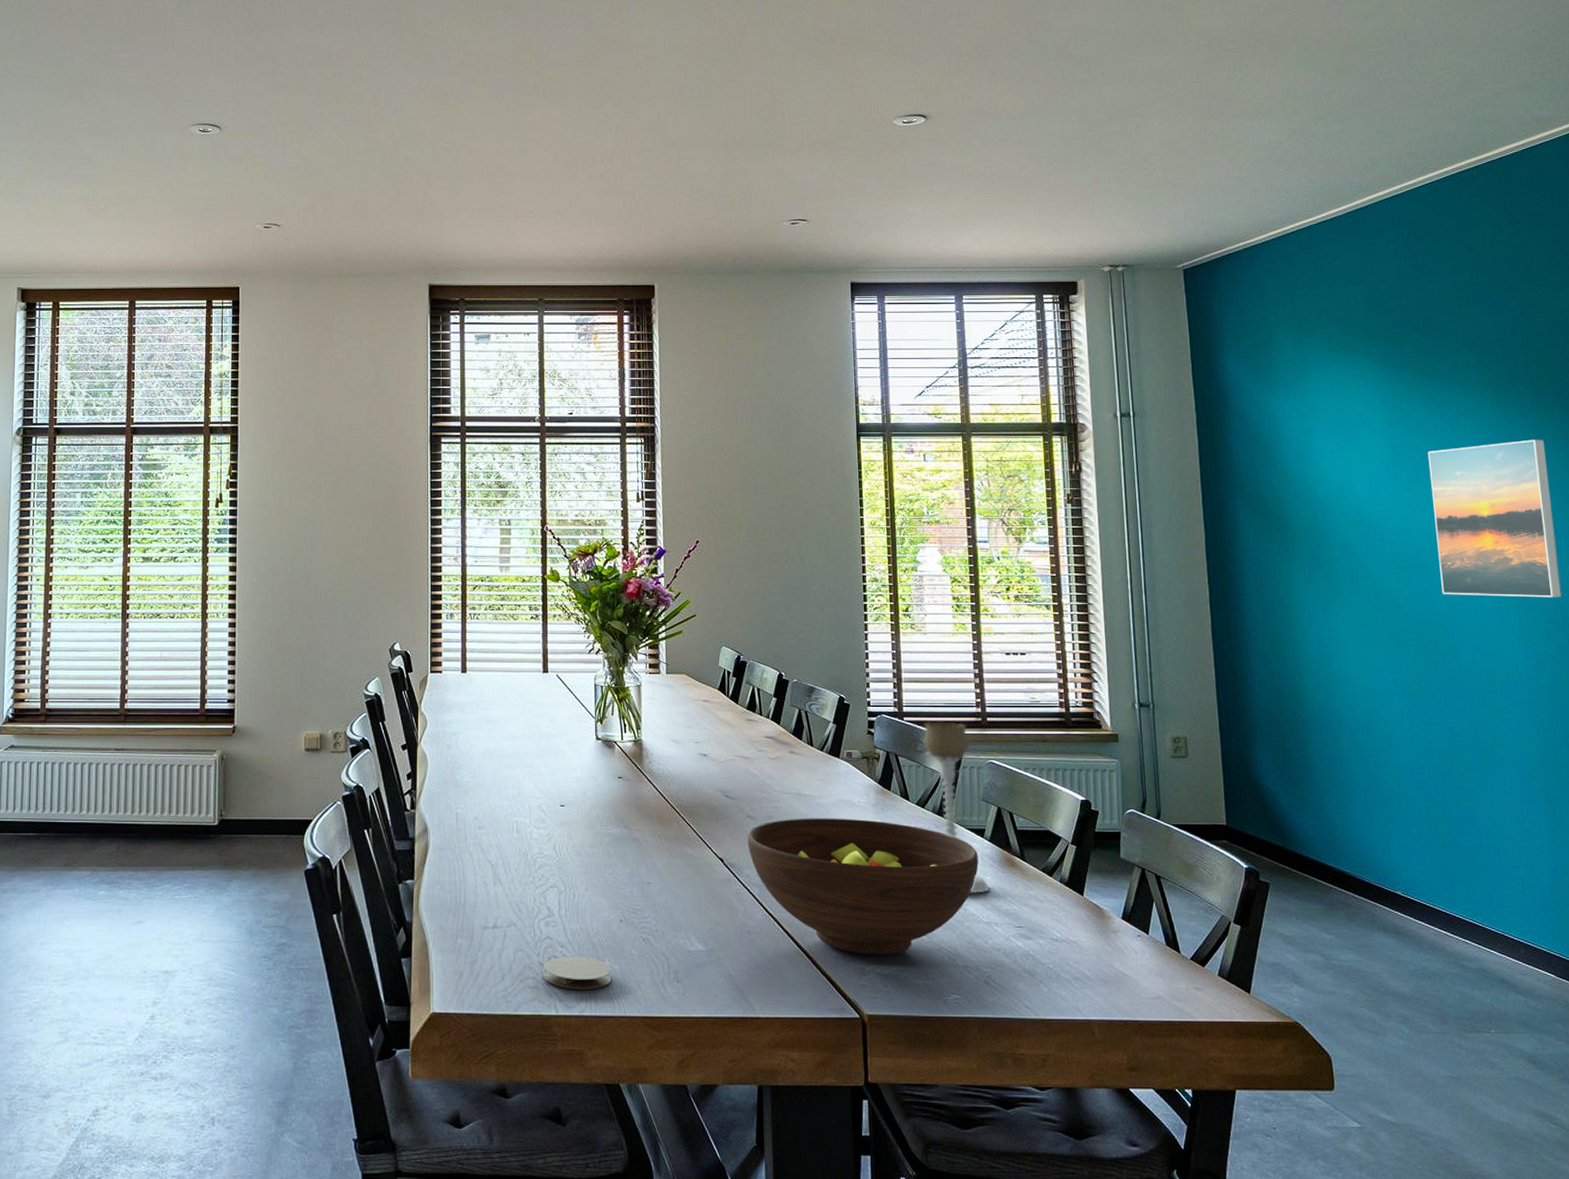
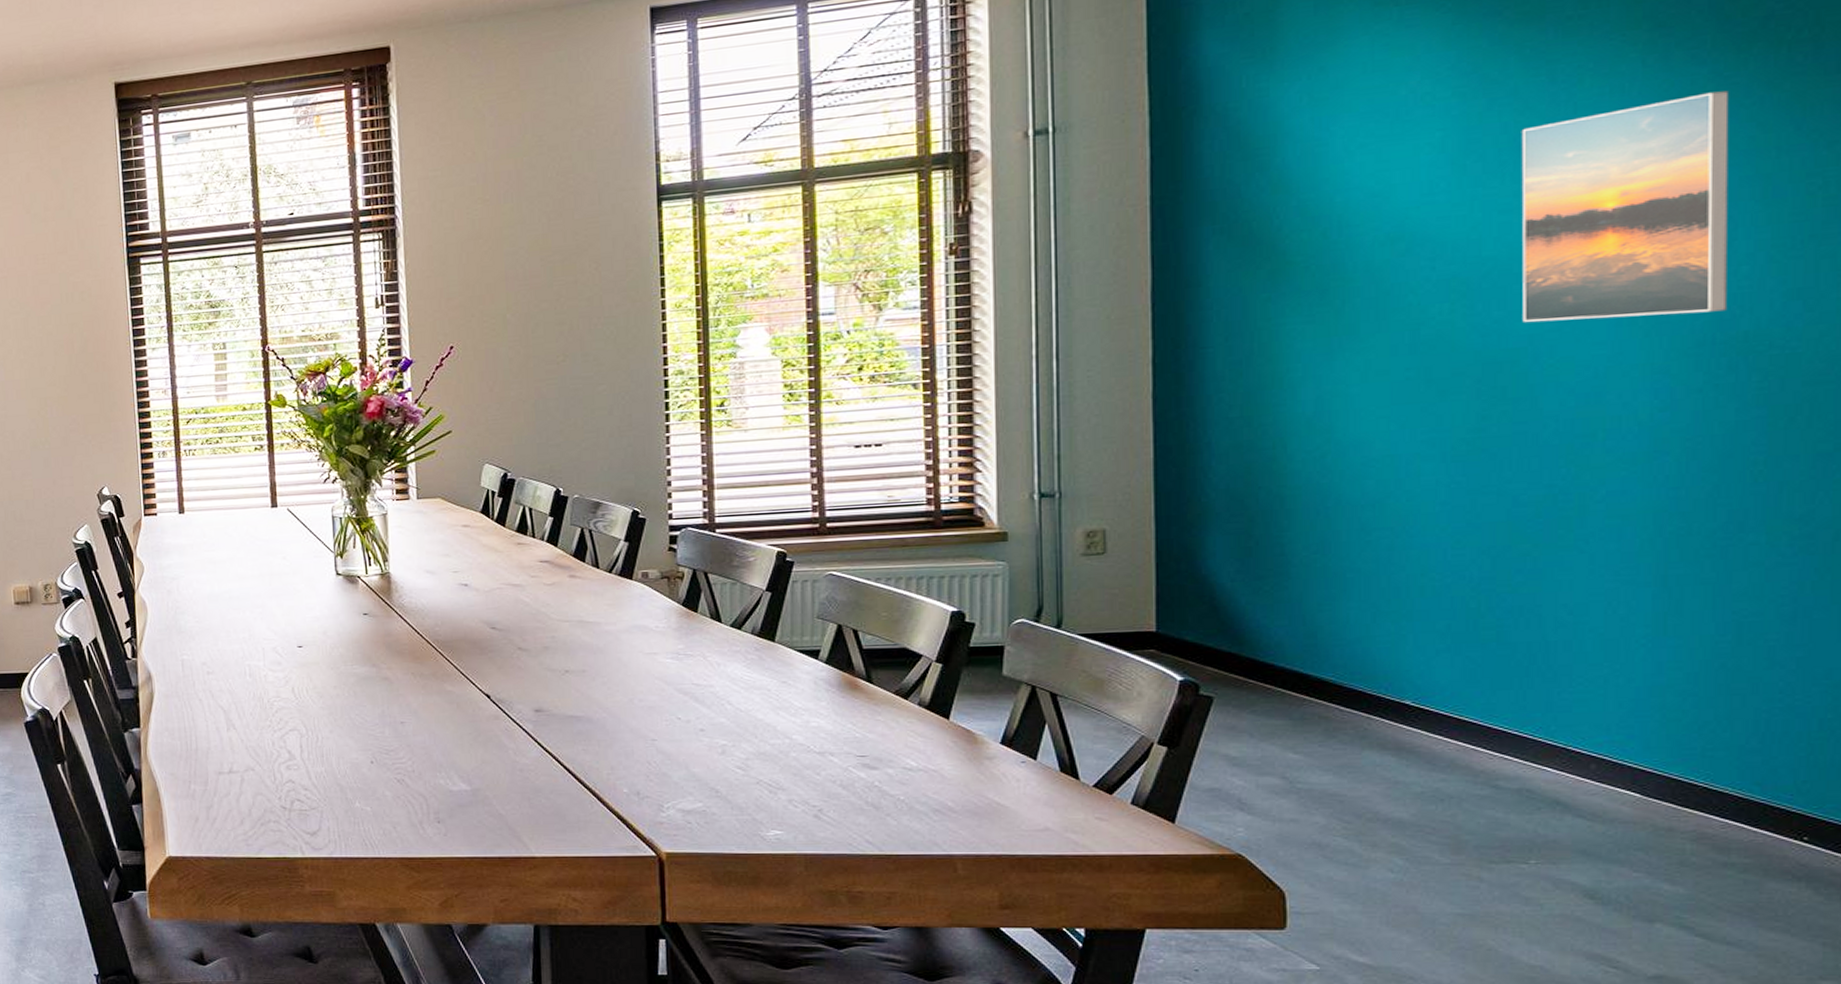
coaster: present [544,956,612,989] -> none [286,799,363,832]
fruit bowl: present [747,818,979,955] -> none [518,645,810,791]
candle holder: present [923,720,990,894] -> none [741,530,825,722]

